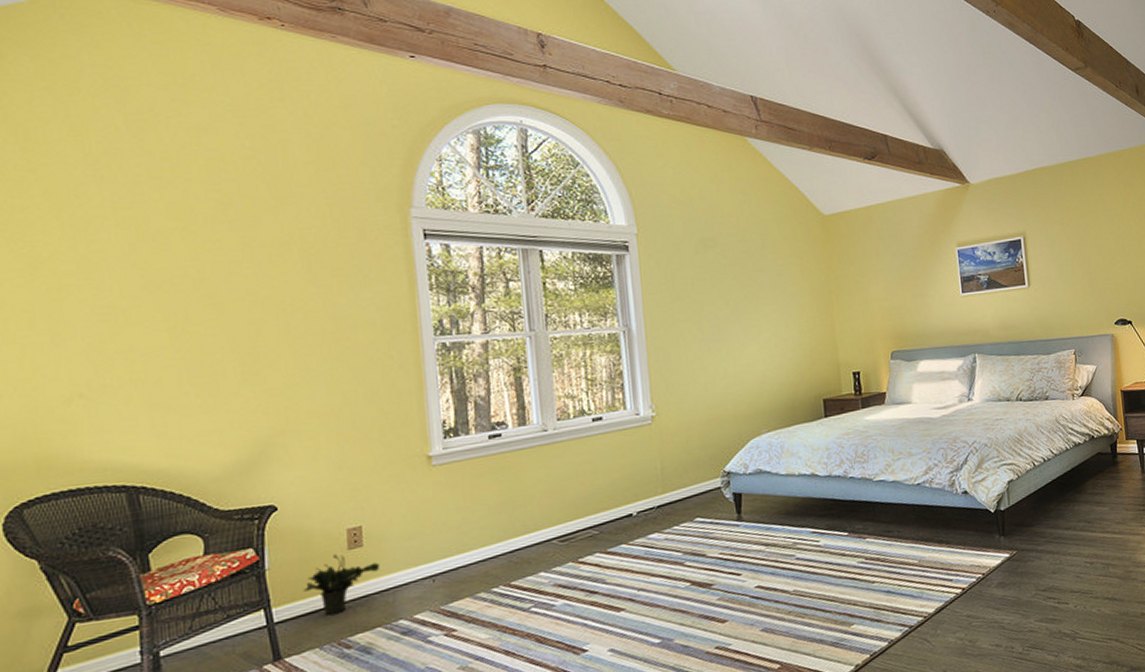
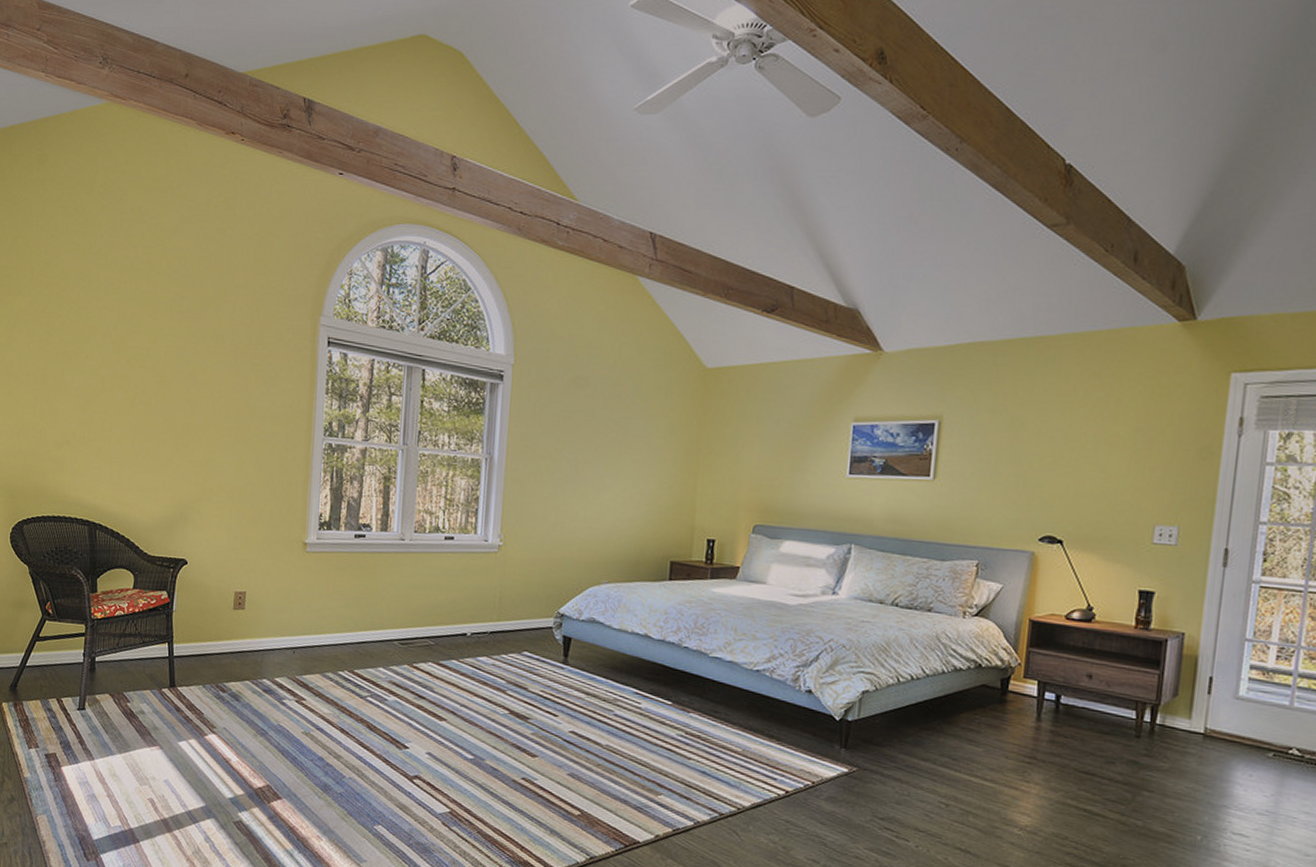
potted plant: present [302,553,380,615] -> none [196,610,255,661]

